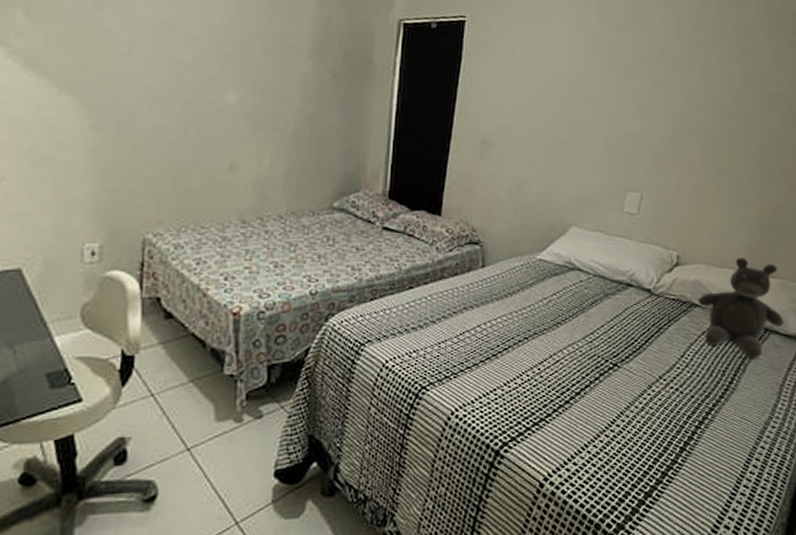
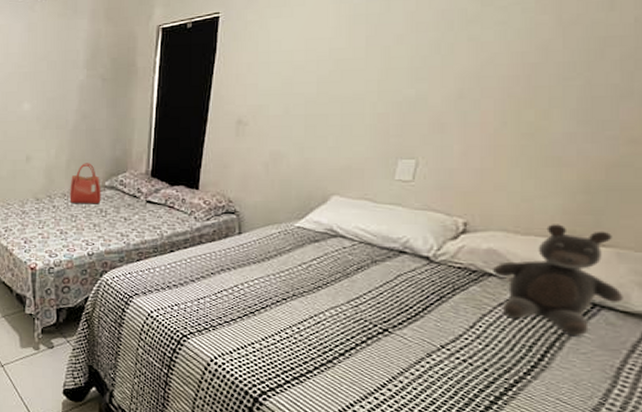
handbag: none [287,177,329,230] -> present [70,163,101,204]

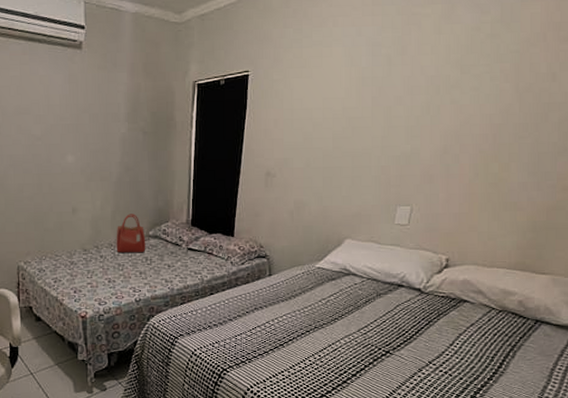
teddy bear: present [493,224,623,337] -> none [467,257,556,347]

